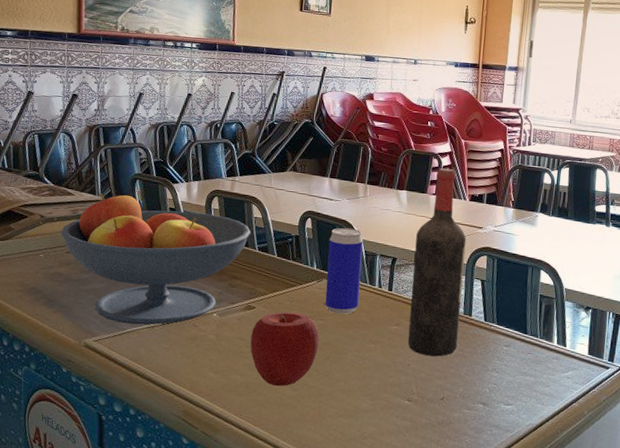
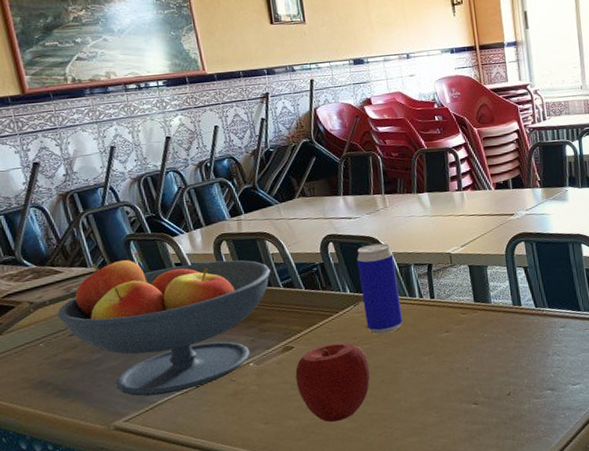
wine bottle: present [407,168,467,357] -> none [447,161,513,356]

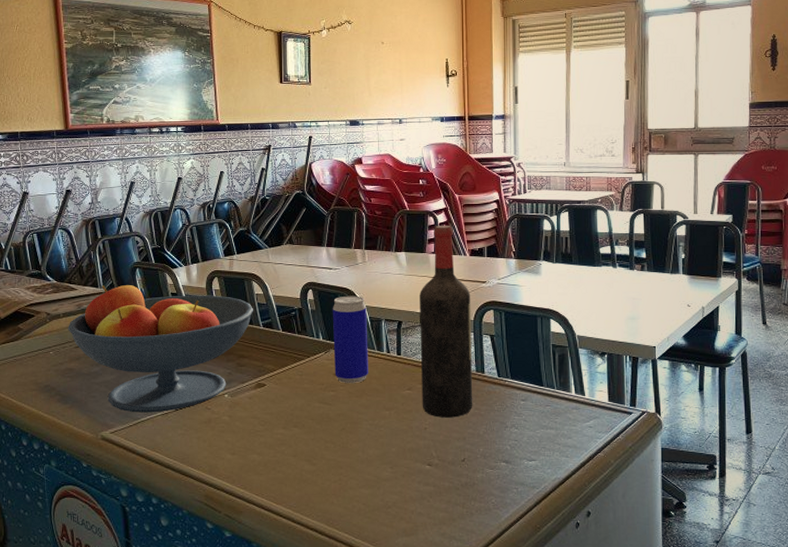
apple: present [295,342,371,423] -> none [264,386,333,463]
wine bottle: none [447,161,513,356] -> present [420,226,473,418]

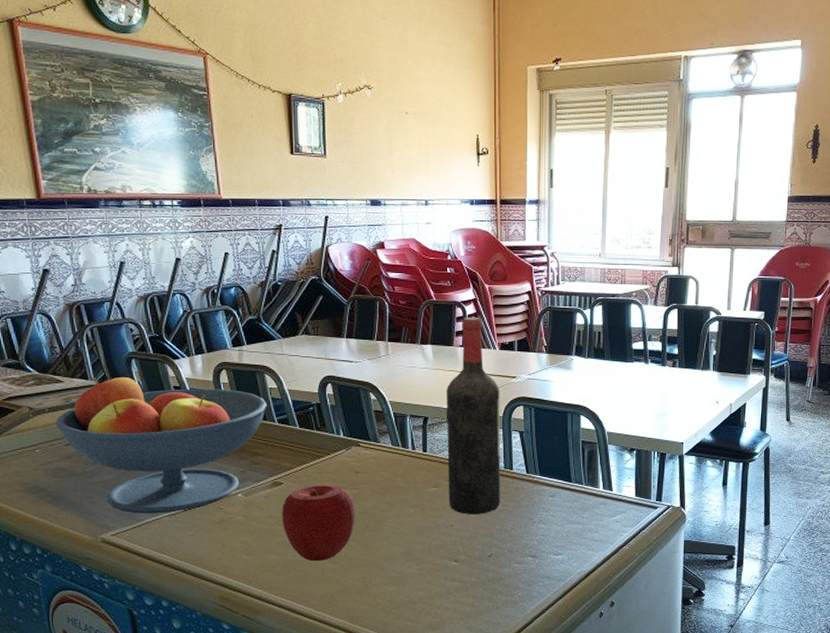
apple: none [264,386,333,463] -> present [282,484,355,562]
beverage can: present [332,295,368,384] -> none [353,390,393,482]

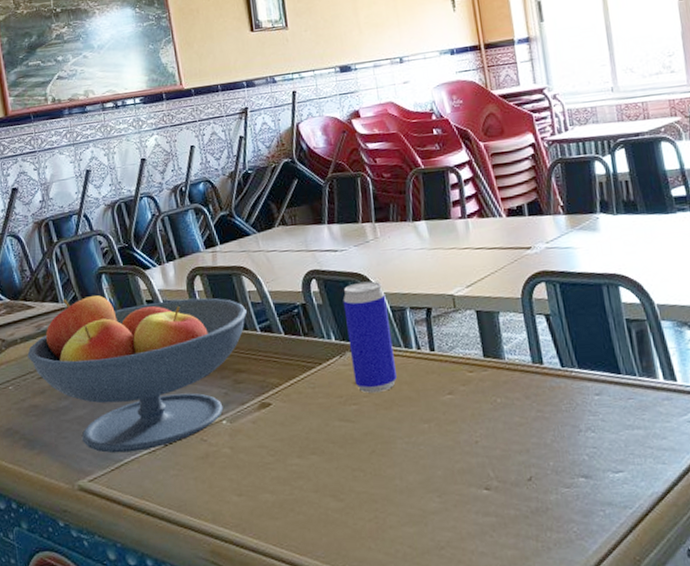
apple: present [282,484,355,562] -> none [272,400,359,500]
beverage can: none [353,390,393,482] -> present [343,281,397,394]
wine bottle: present [447,318,501,514] -> none [449,182,534,427]

